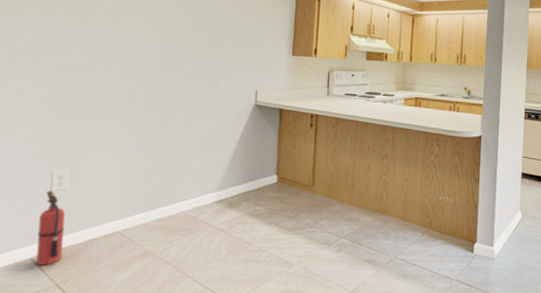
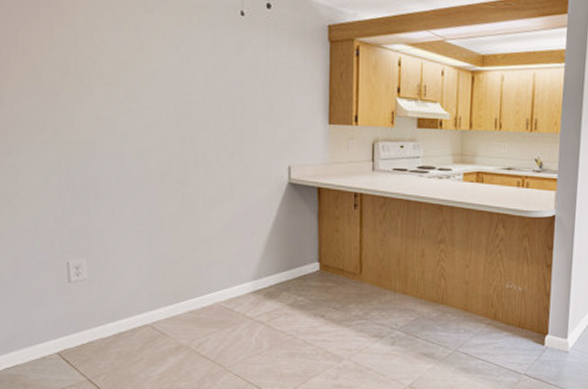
fire extinguisher: present [36,191,65,265] -> none [60,282,90,360]

